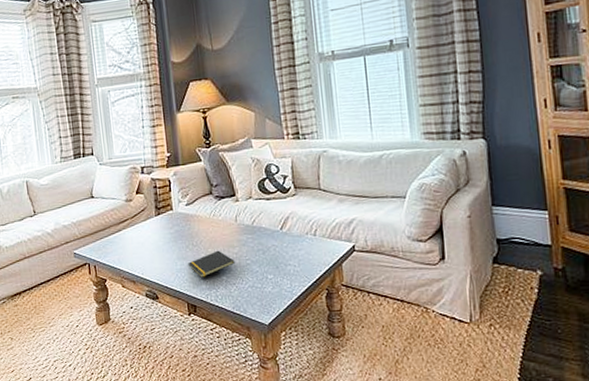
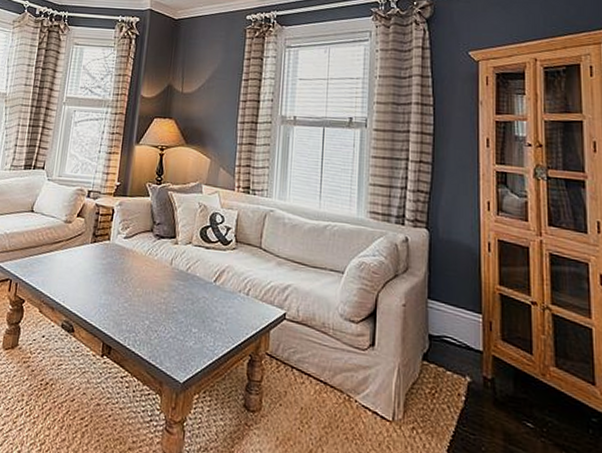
notepad: present [188,250,235,278] -> none [113,291,162,318]

